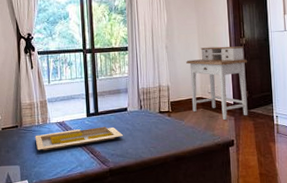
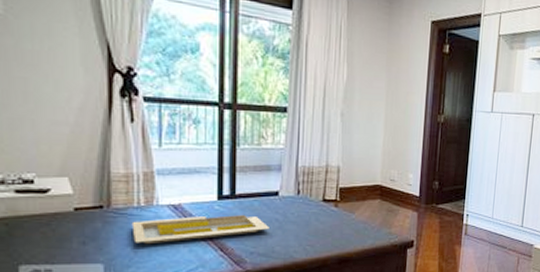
desk: present [186,46,248,120] -> none [366,120,444,215]

